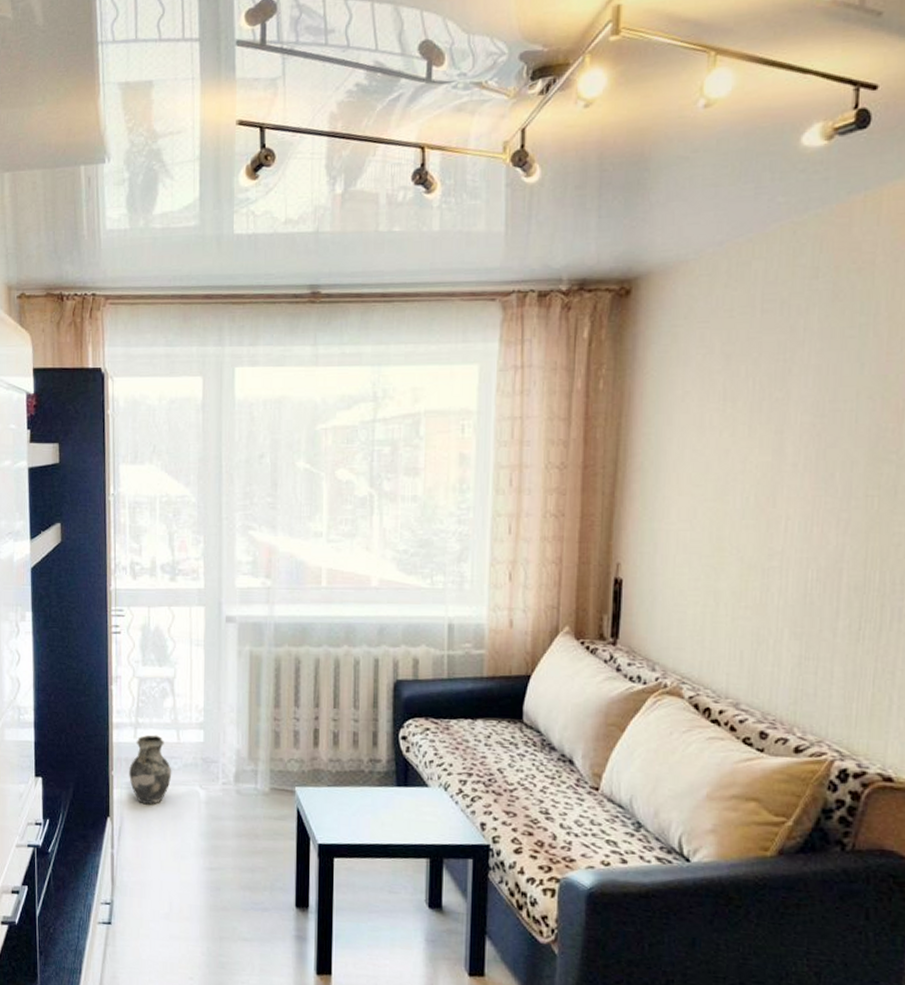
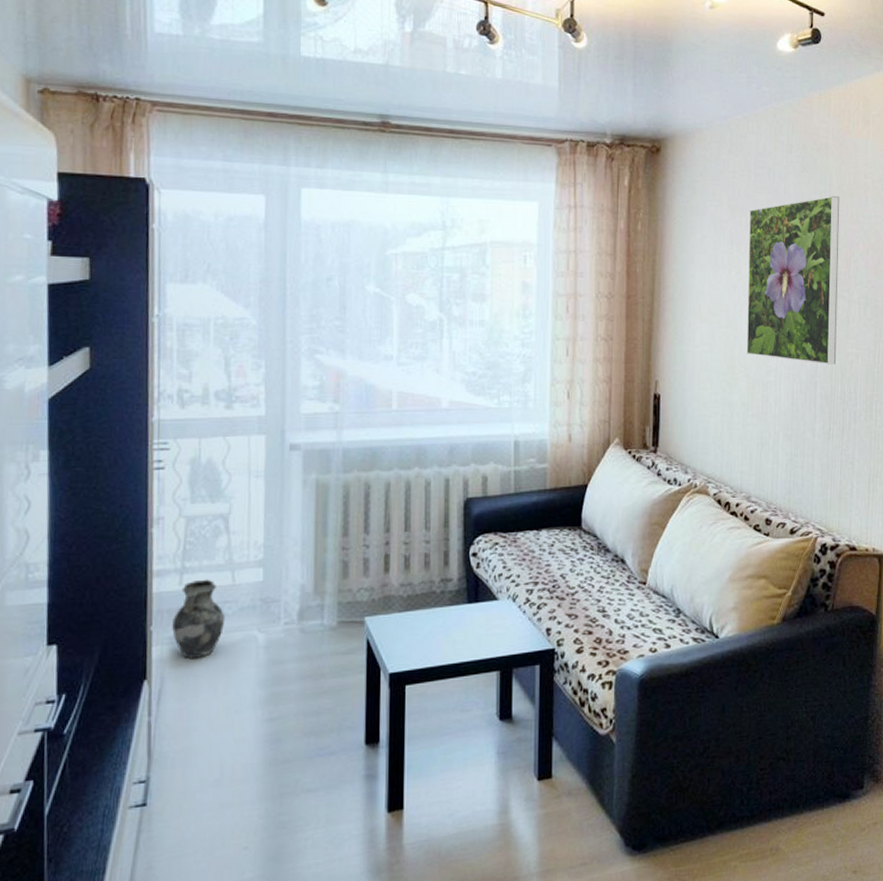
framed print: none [740,328,890,548] -> present [746,195,840,365]

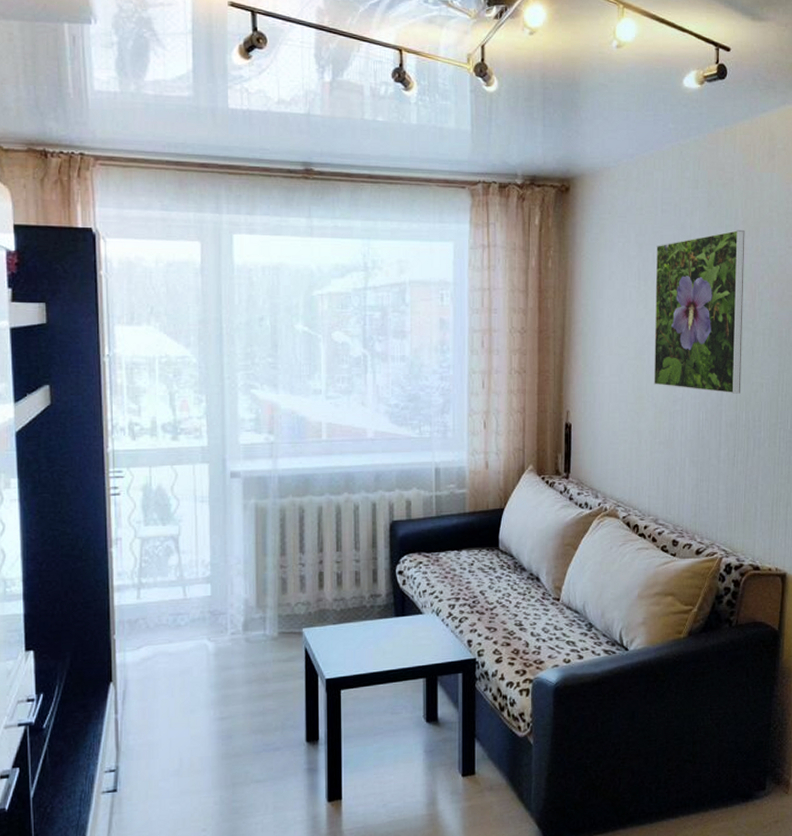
ceramic jug: present [172,579,226,659] -> none [133,593,179,665]

